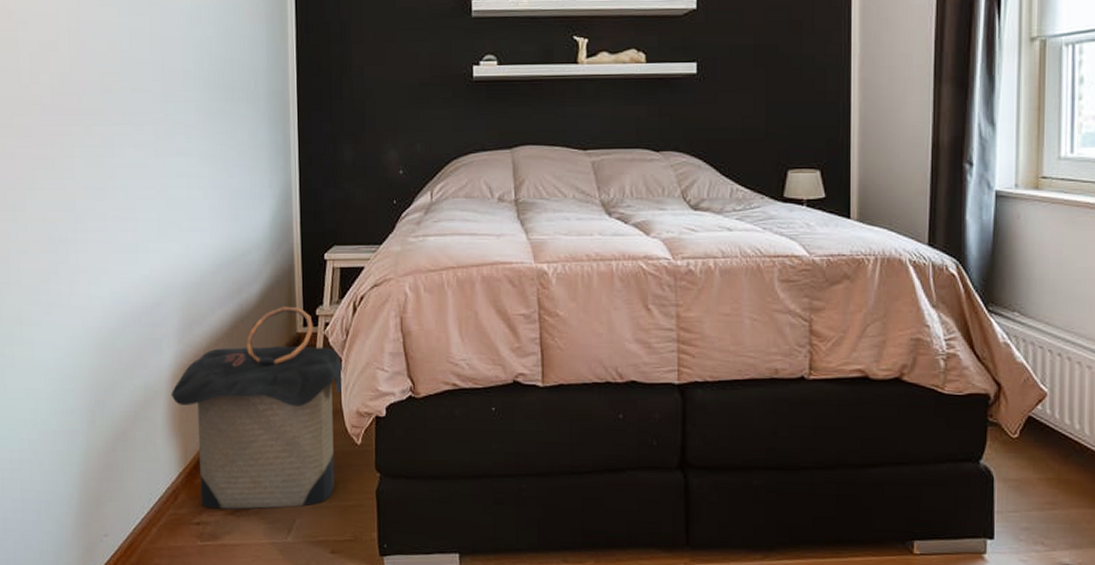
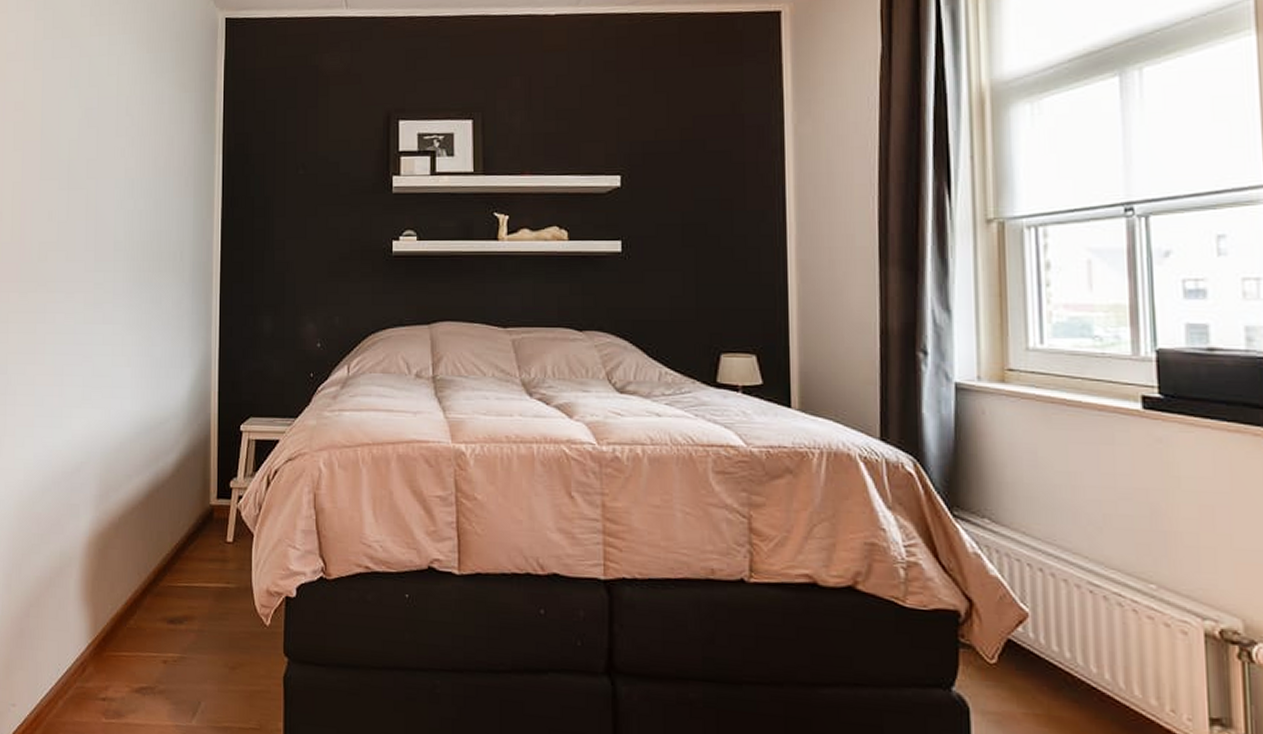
laundry hamper: present [171,306,345,510] -> none [85,477,256,689]

